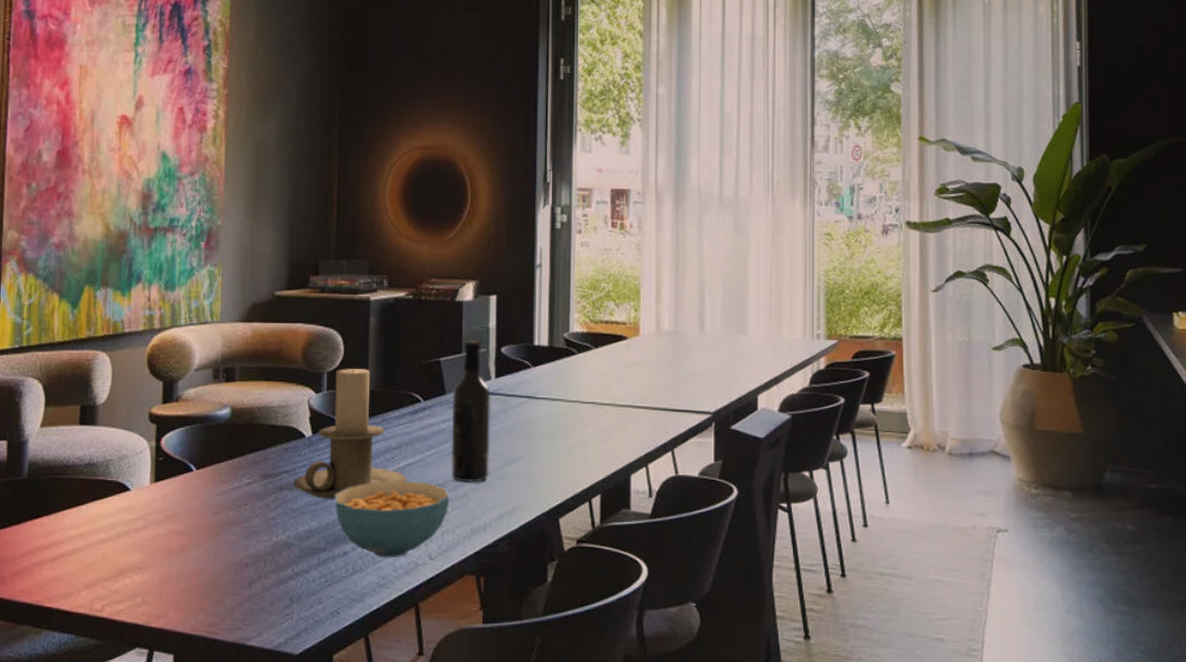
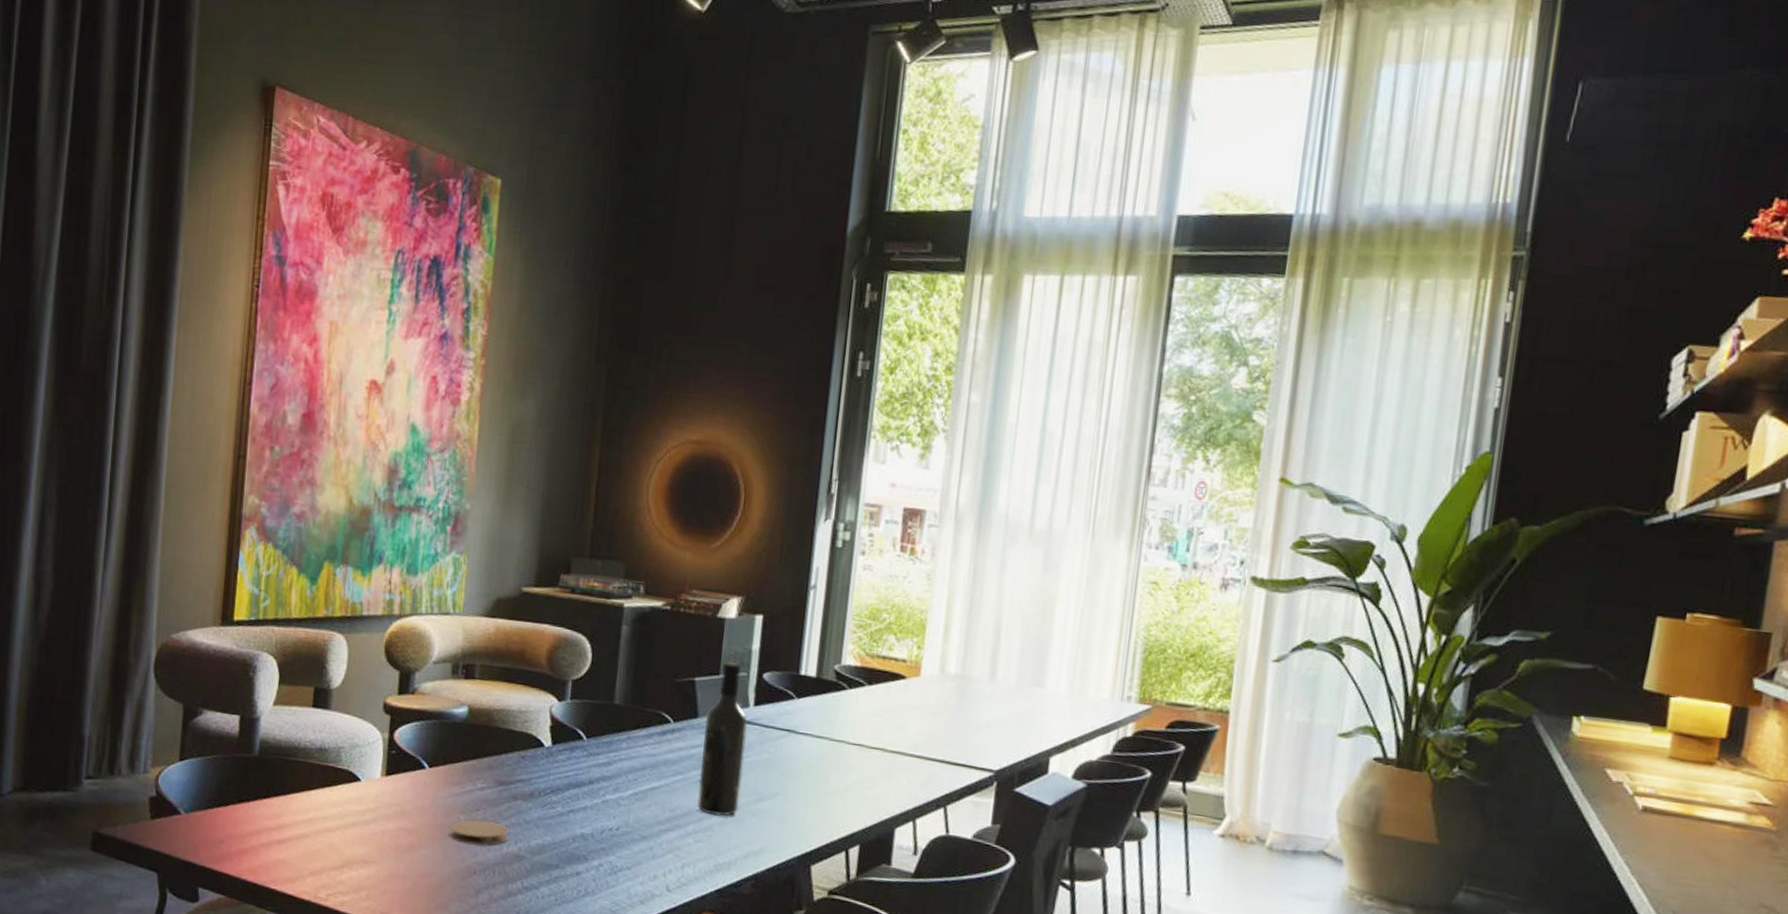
coaster: none [220,514,277,538] -> present [450,820,509,845]
candle holder: present [293,369,407,500] -> none [528,678,649,816]
cereal bowl: present [334,481,450,558] -> none [570,802,694,885]

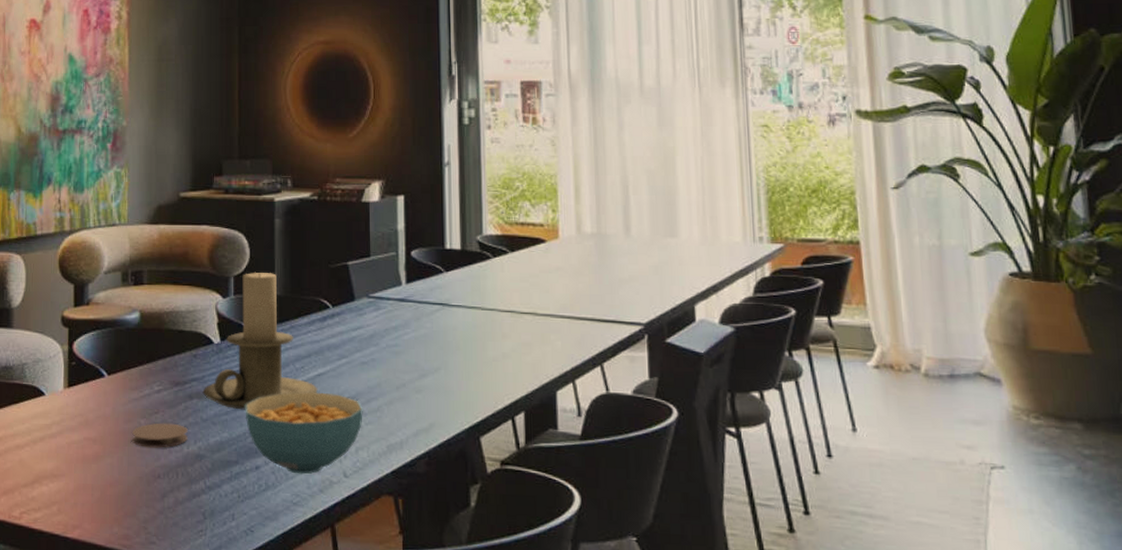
candle holder: none [528,678,649,816] -> present [203,273,318,410]
cereal bowl: none [570,802,694,885] -> present [245,391,363,475]
wine bottle: present [697,661,748,816] -> none [361,242,403,396]

